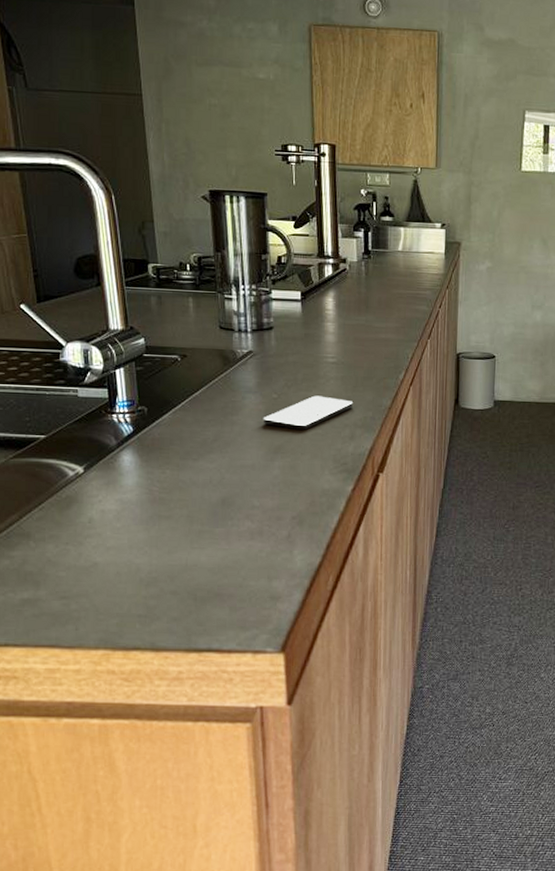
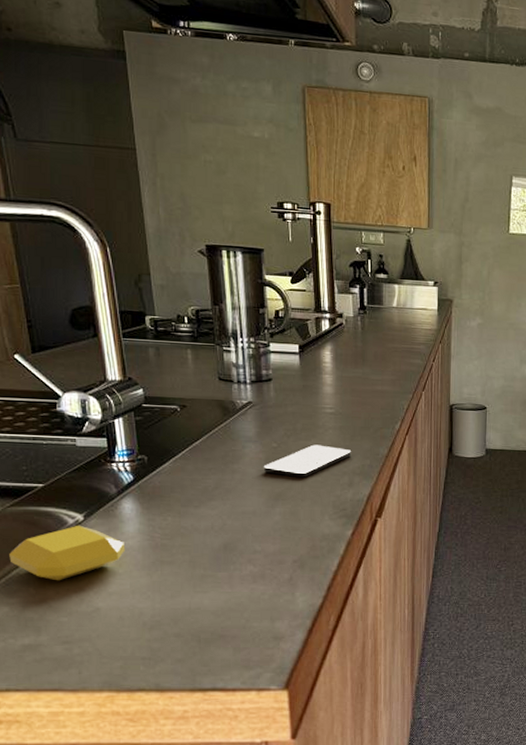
soap bar: none [11,477,124,535] -> present [9,525,126,581]

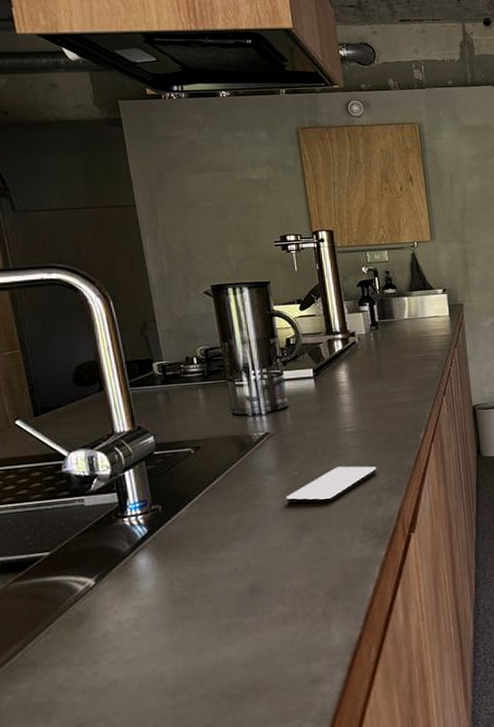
soap bar: present [9,525,126,581] -> none [13,590,142,657]

